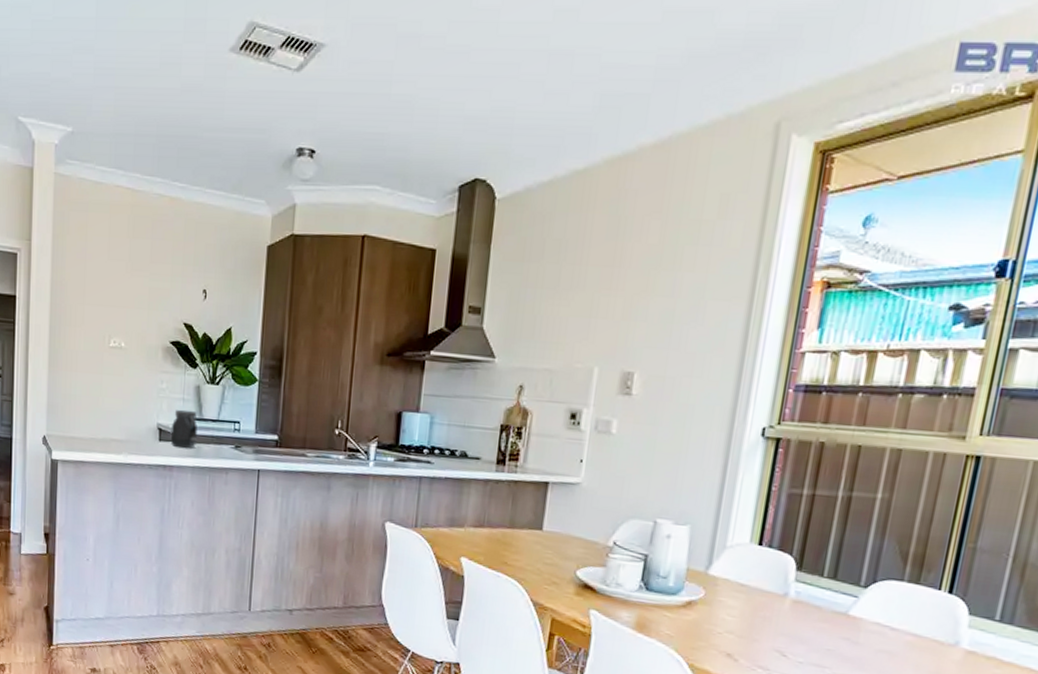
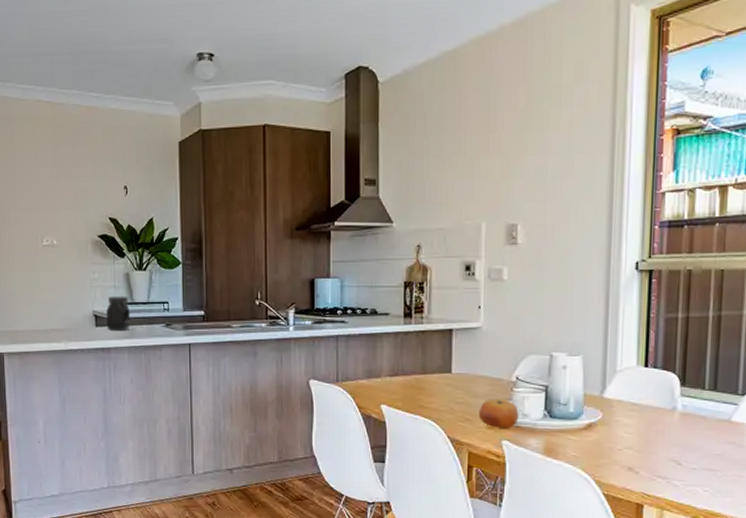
fruit: none [567,562,613,598] -> present [478,399,519,429]

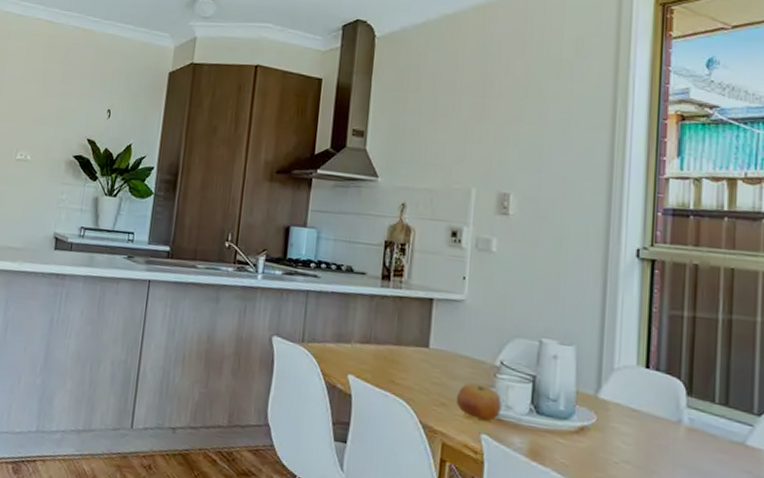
jar: present [105,296,130,332] -> none [65,219,93,259]

